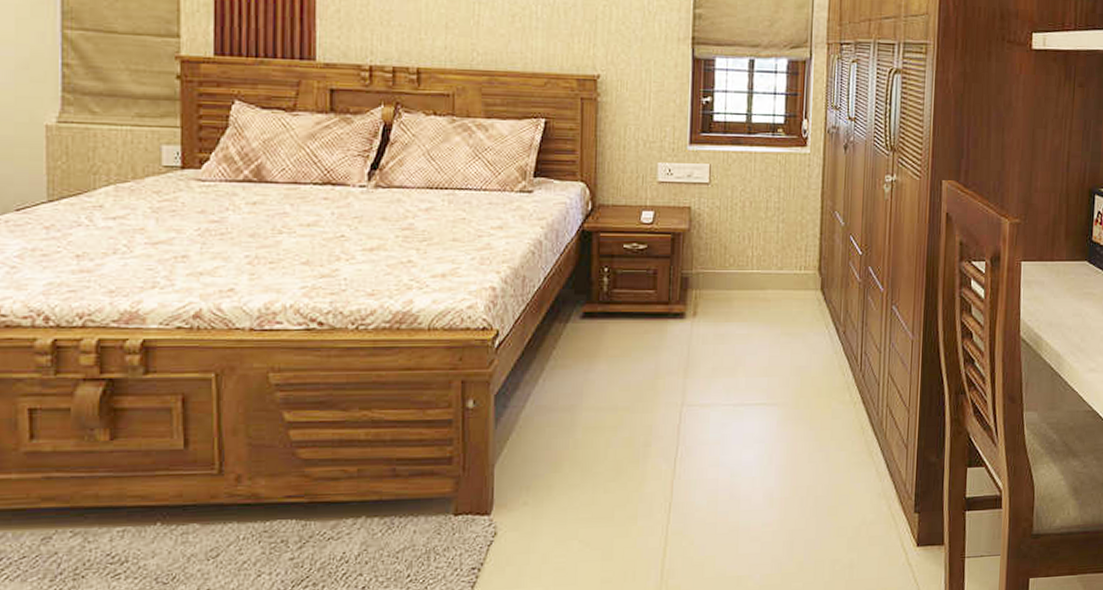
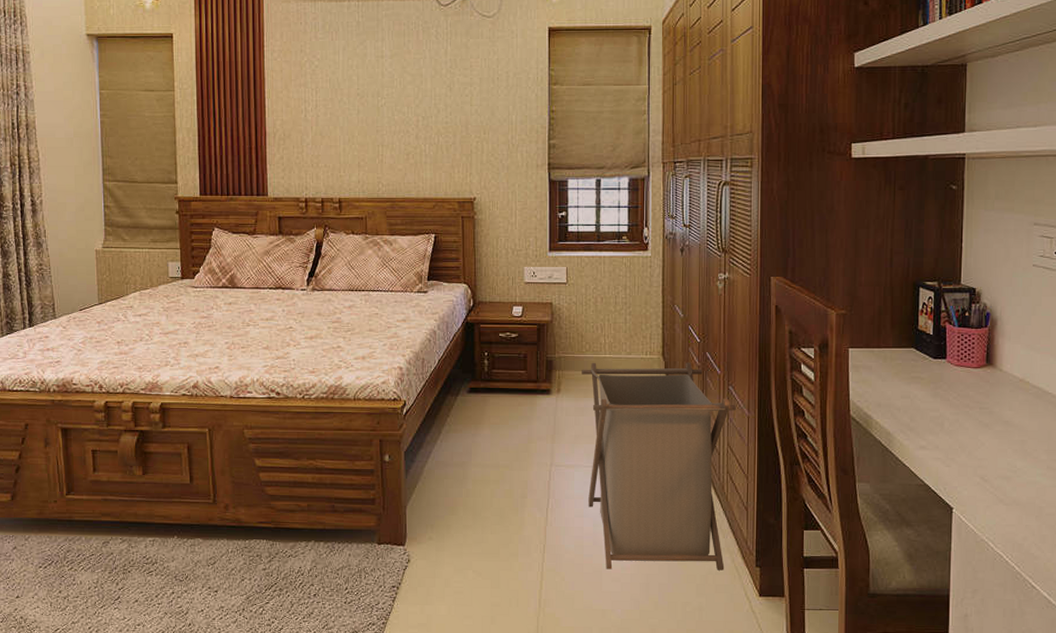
laundry basket: none [723,279,899,528] -> present [582,362,736,570]

